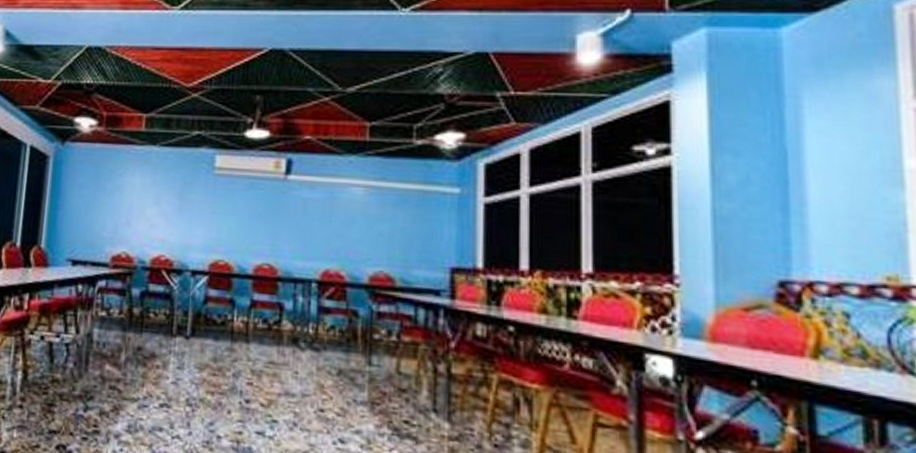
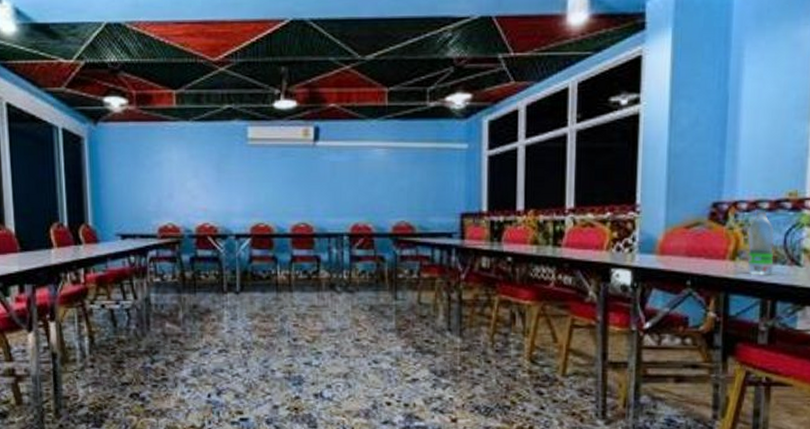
bottle: none [834,296,877,386] -> present [747,210,774,276]

